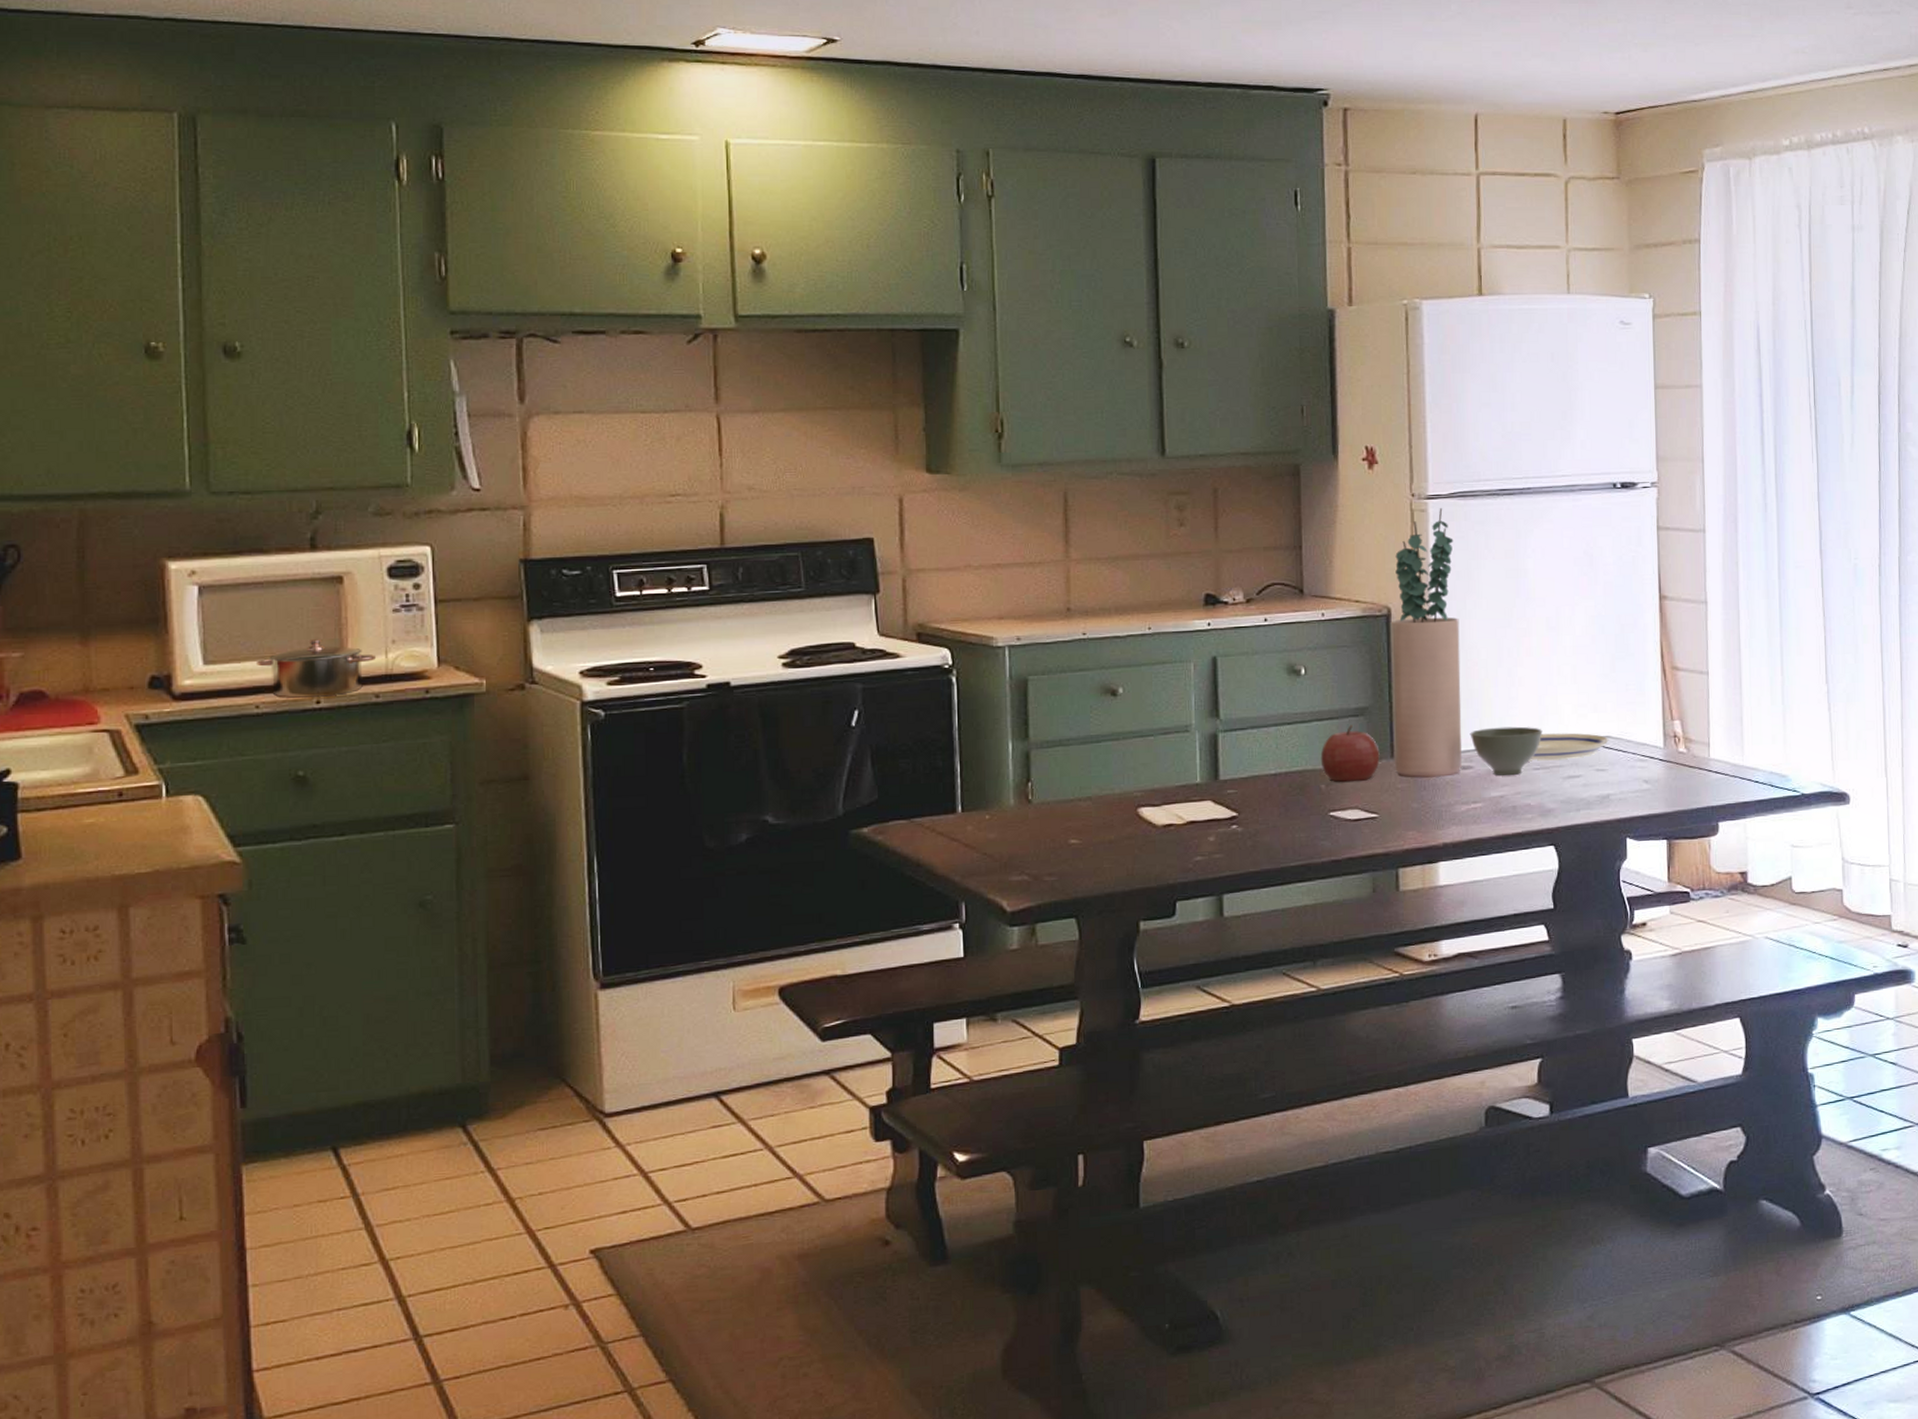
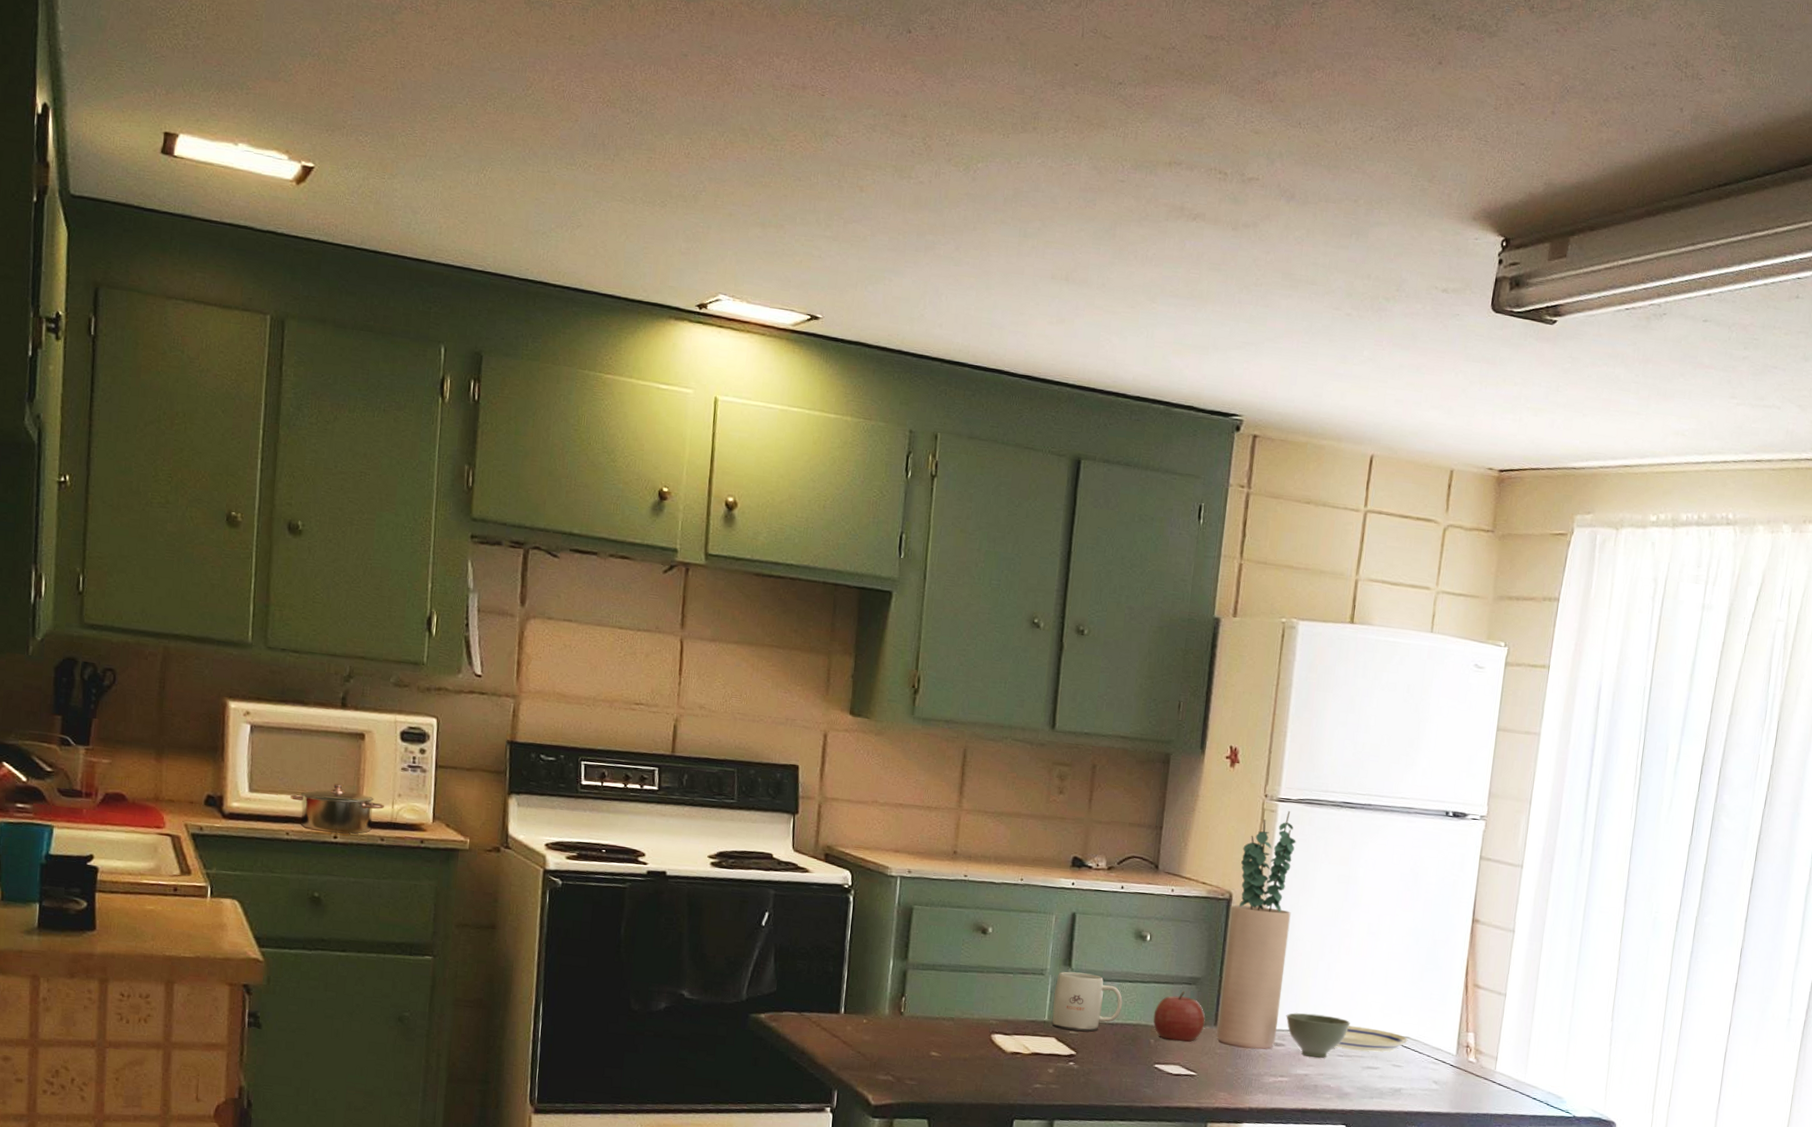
mug: none [1203,722,1283,791] -> present [1052,971,1123,1033]

